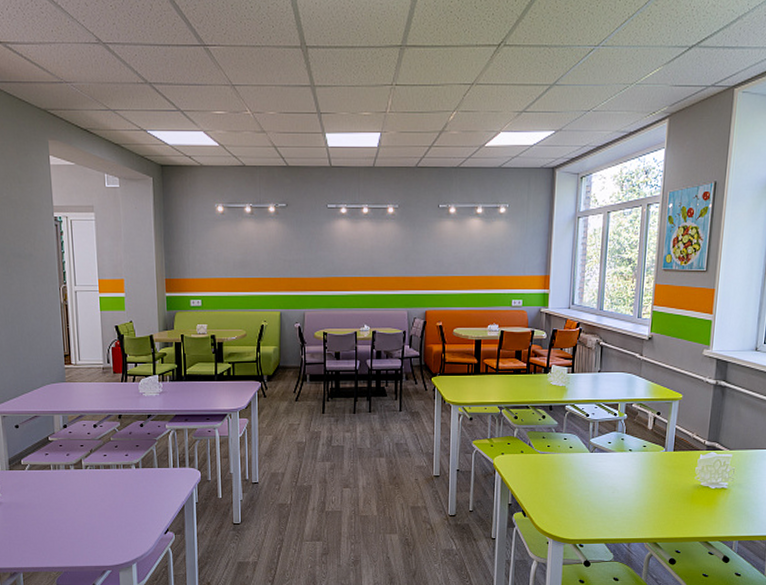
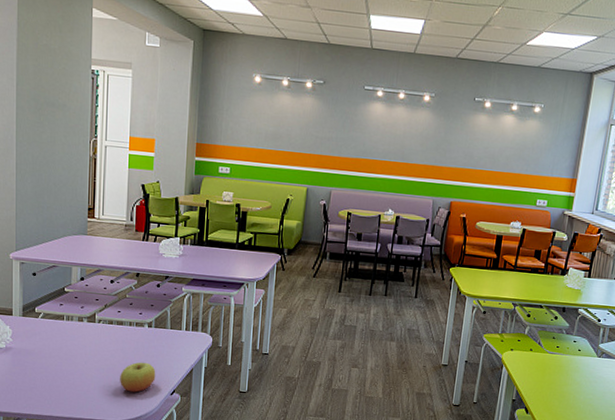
apple: none [112,504,148,535] -> present [120,362,156,393]

